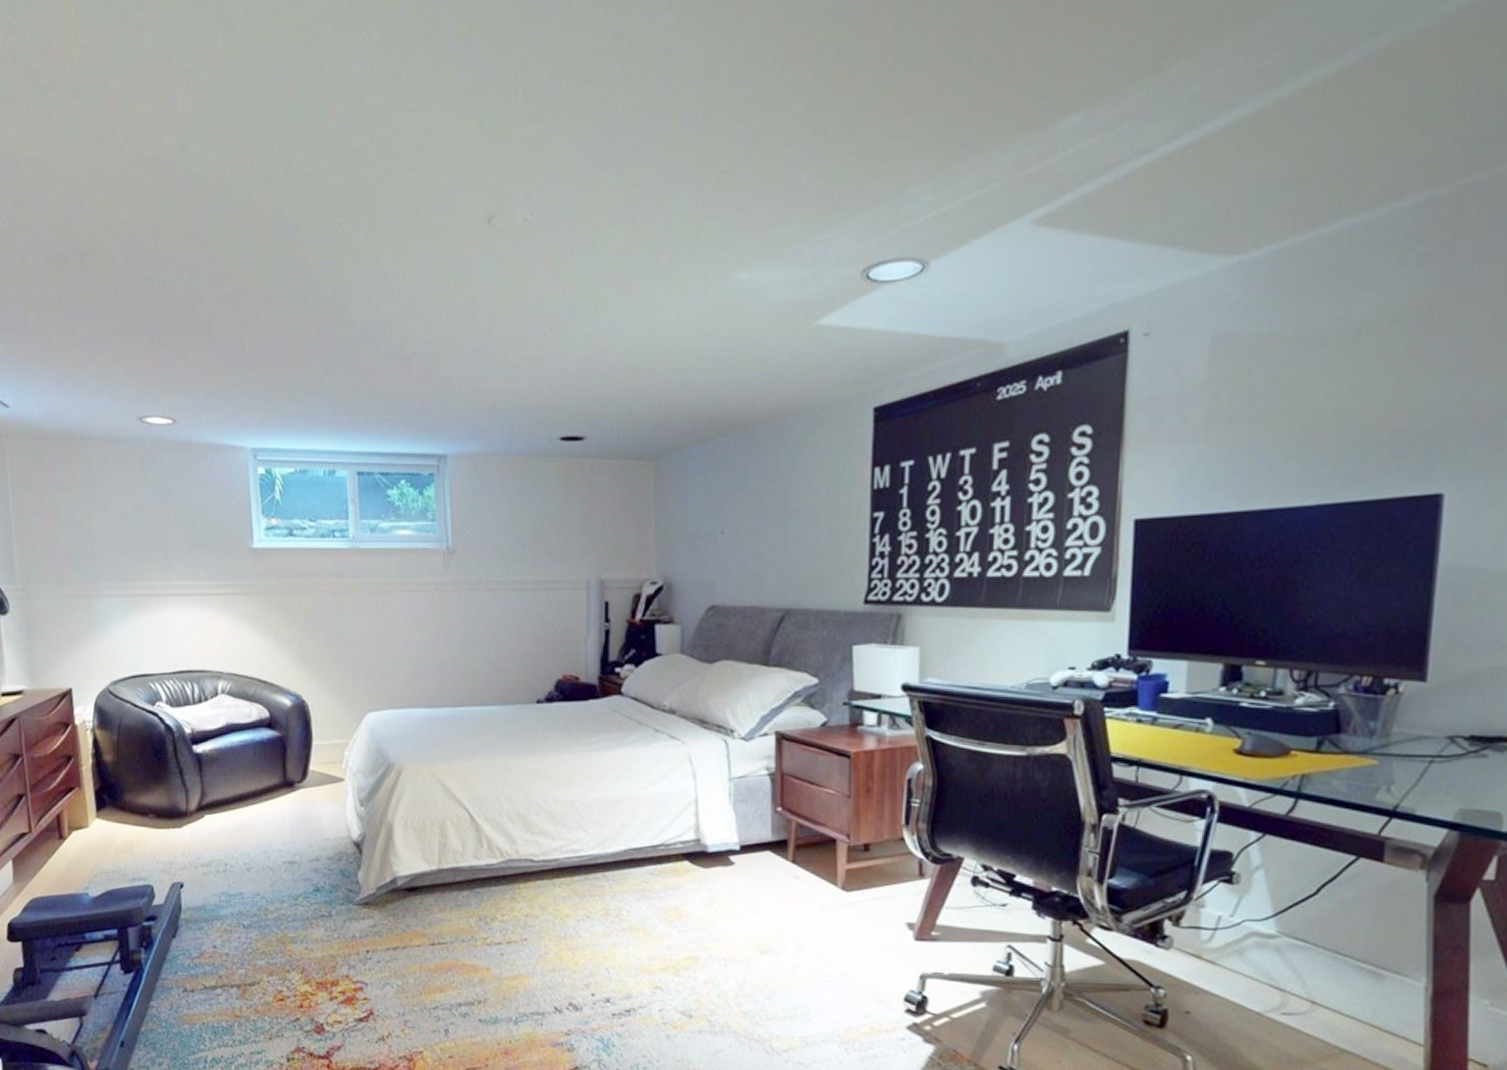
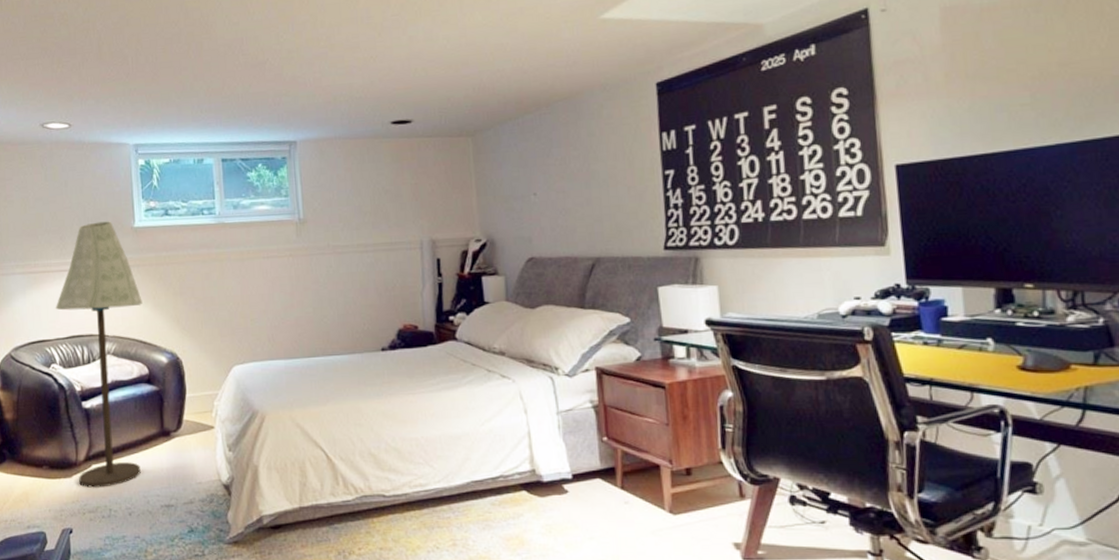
floor lamp: none [159,539,262,840] -> present [55,221,143,488]

